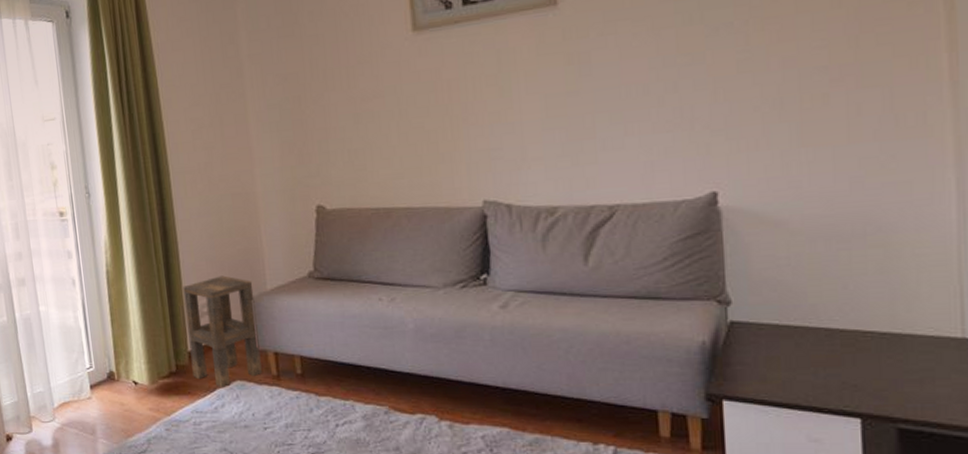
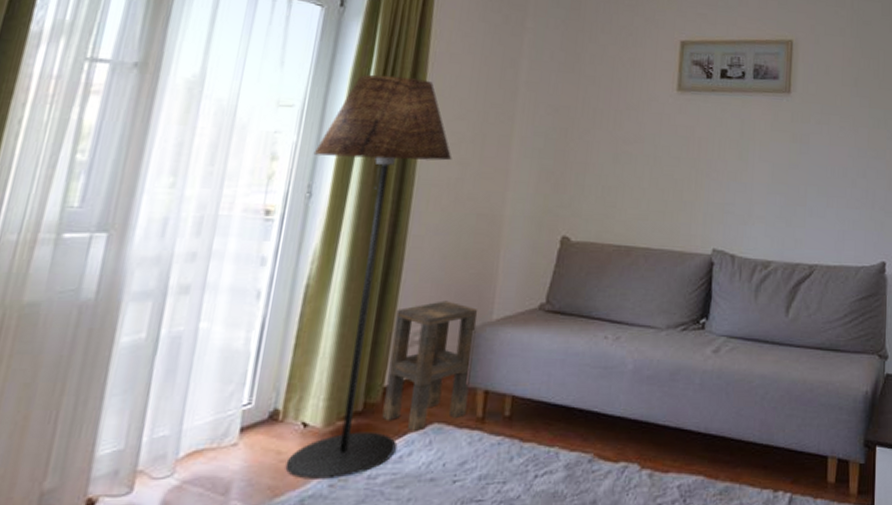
floor lamp: none [81,73,211,424] -> present [285,74,452,479]

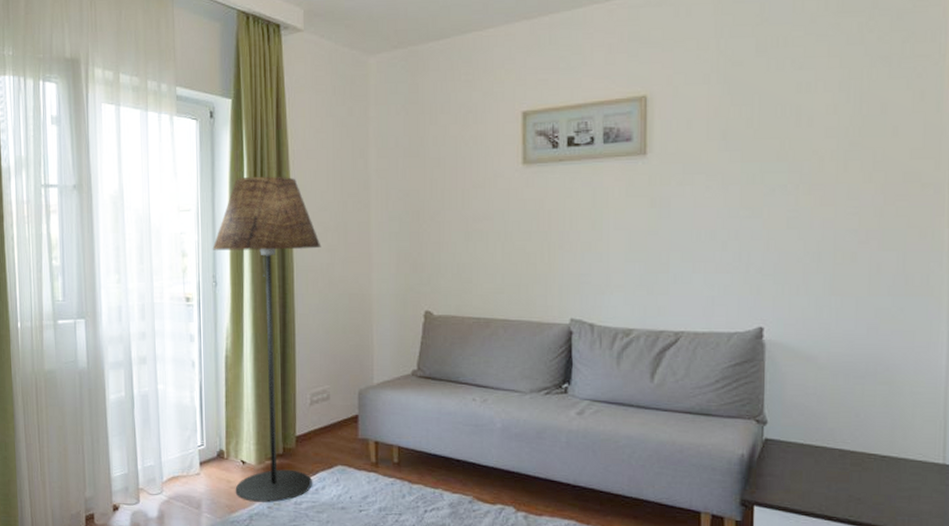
side table: present [382,300,478,433] -> none [296,368,362,472]

